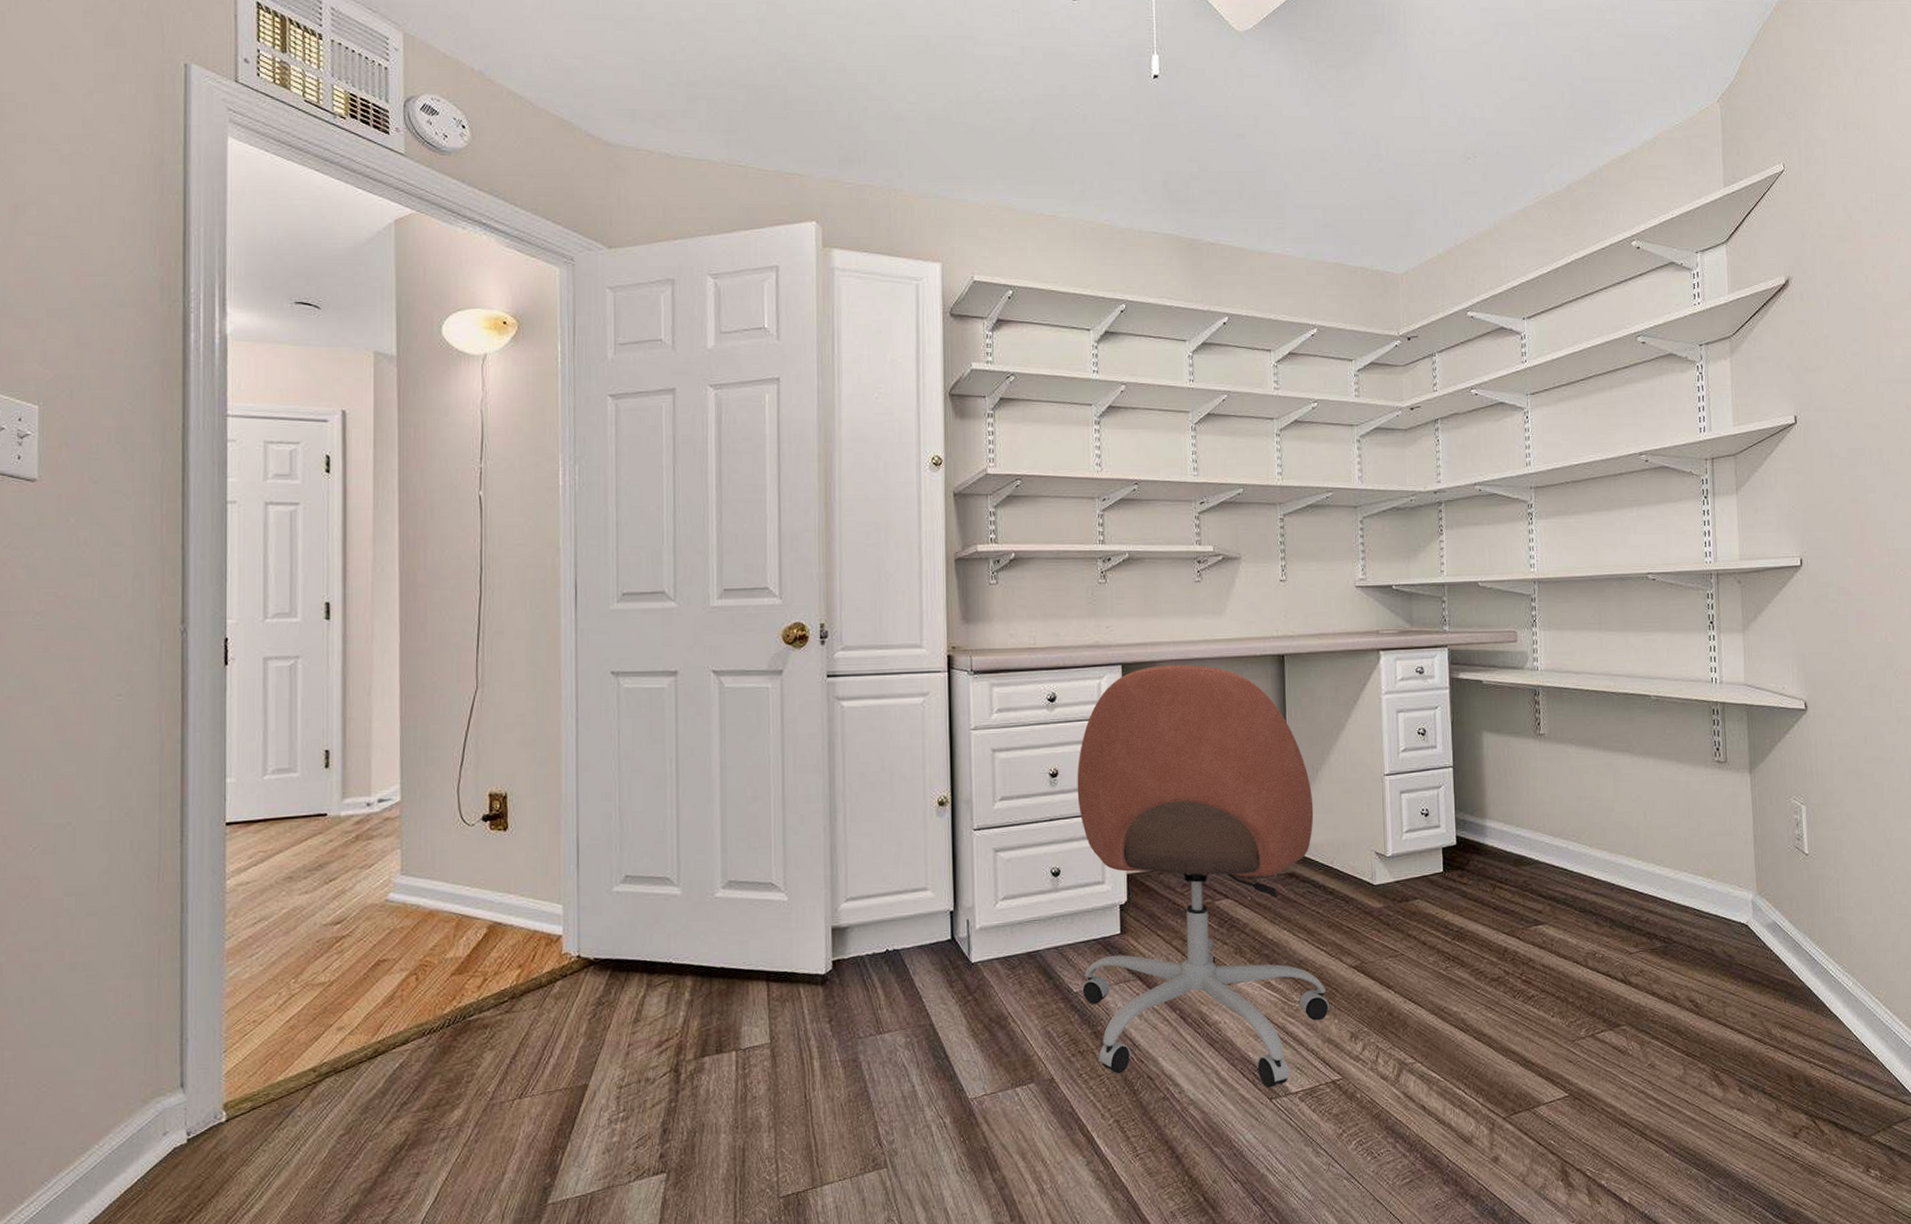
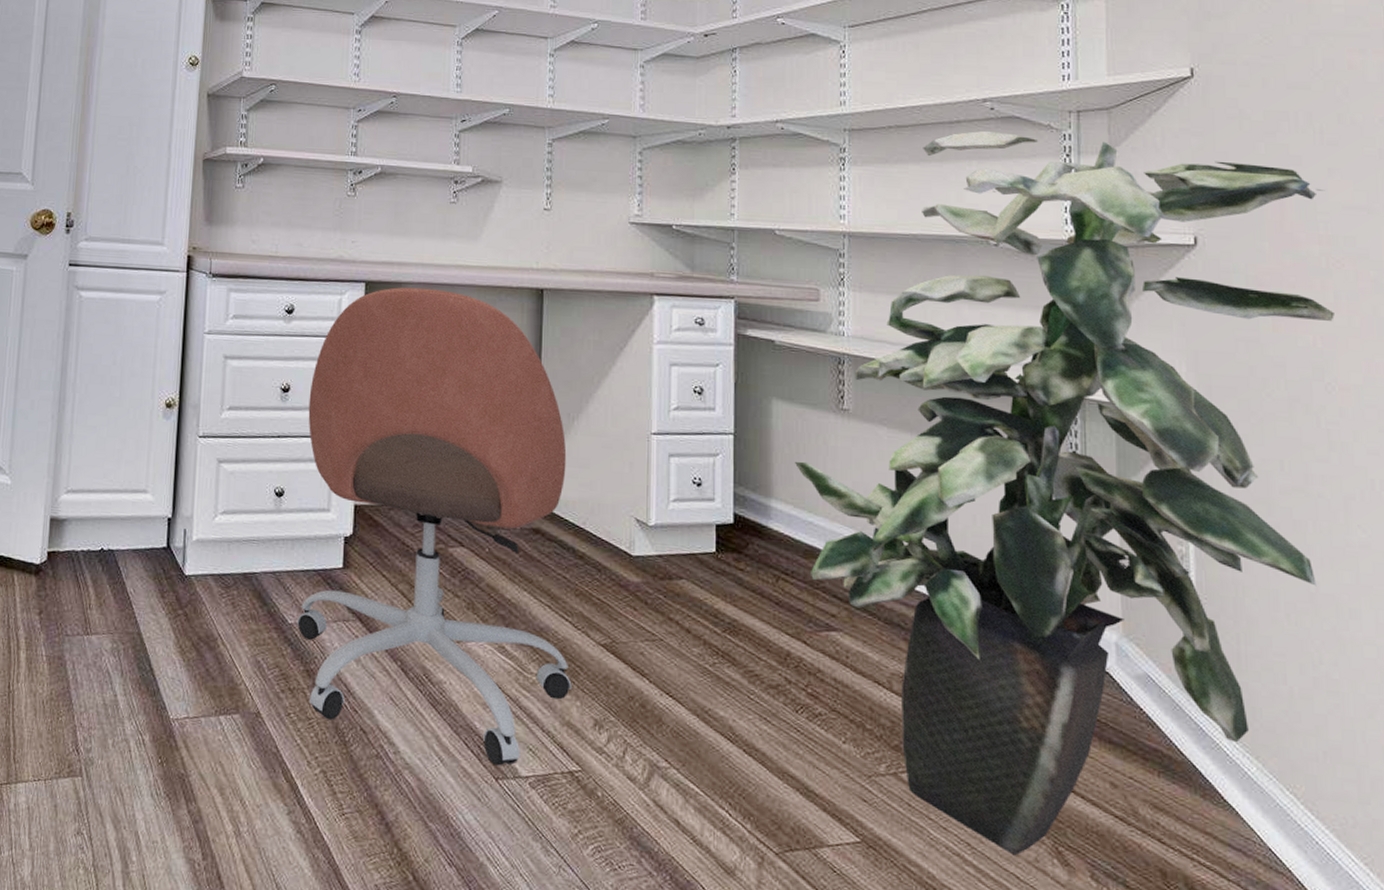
indoor plant: none [1504,480,1900,1085] -> present [795,130,1335,856]

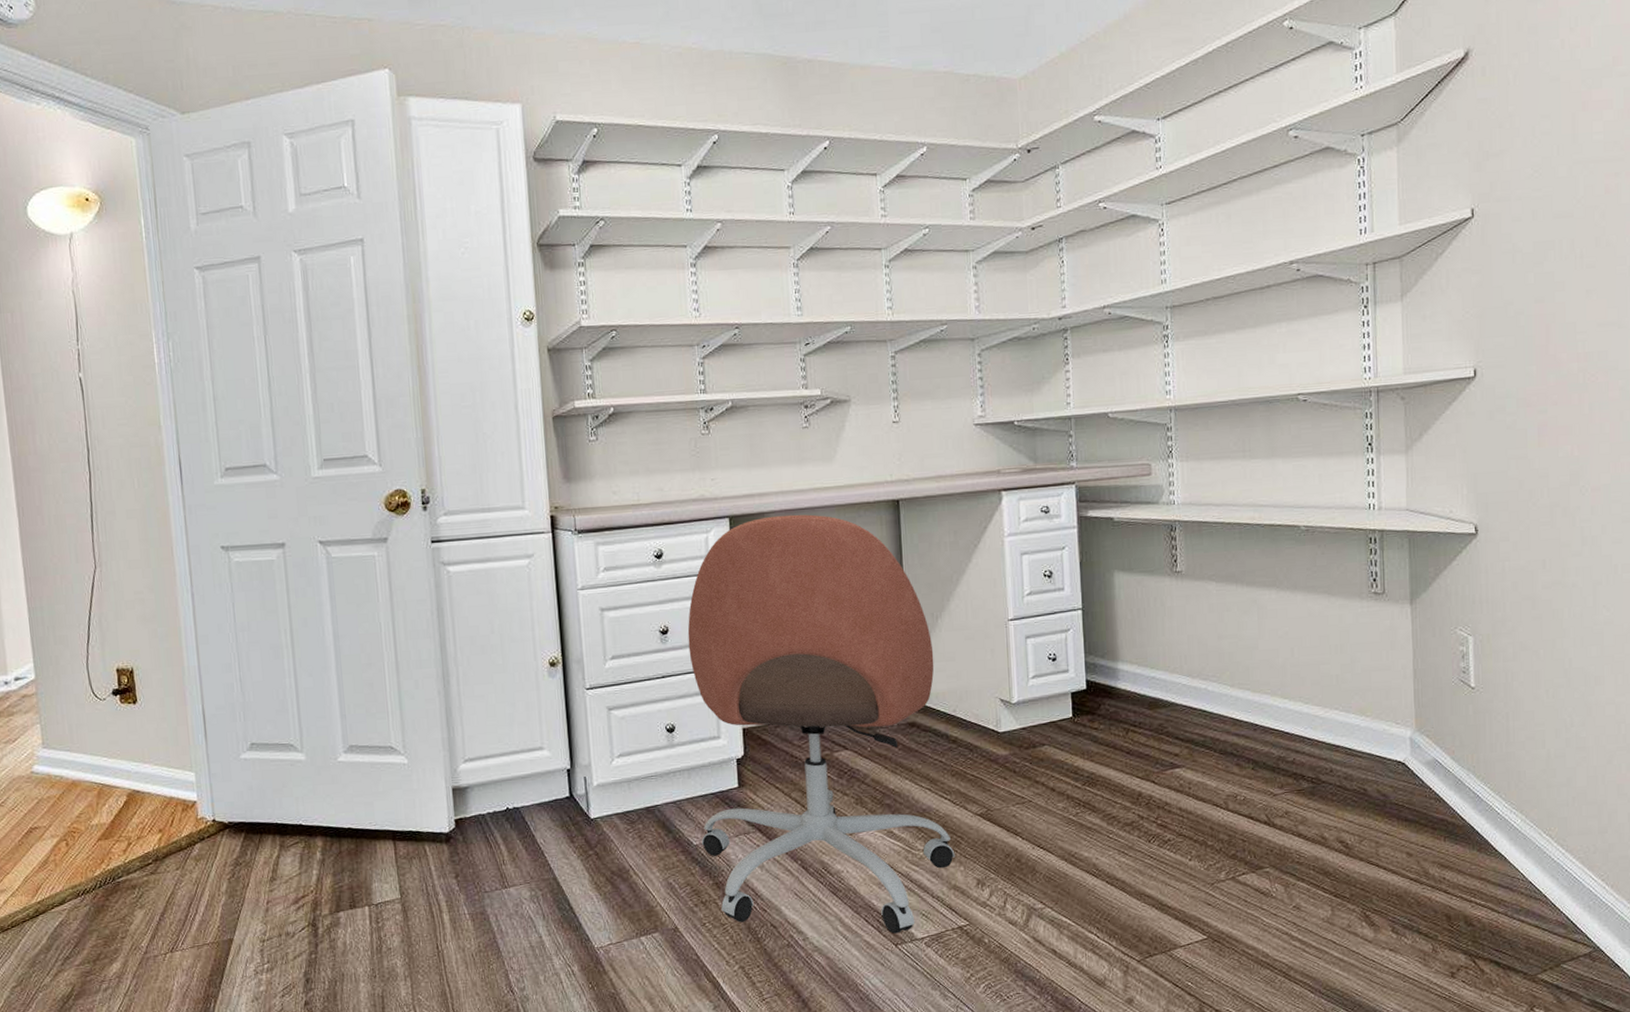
indoor plant: present [795,130,1335,856] -> none [1137,289,1589,926]

